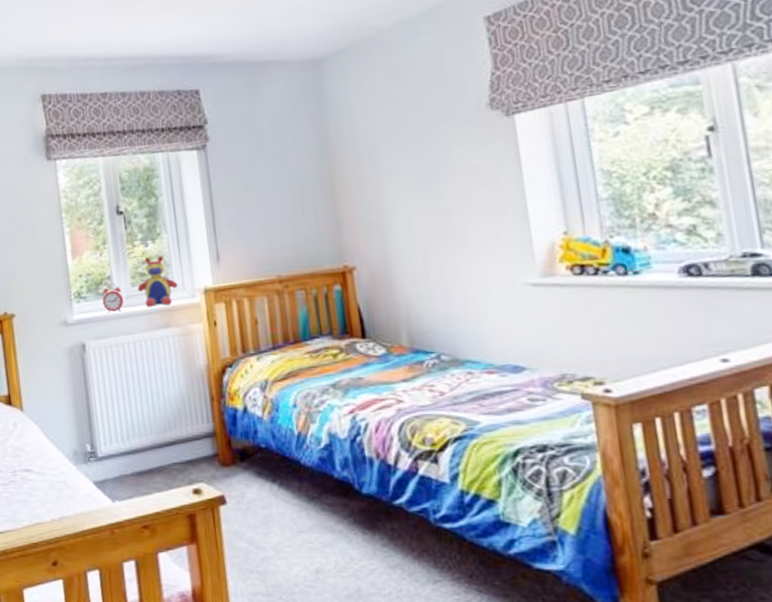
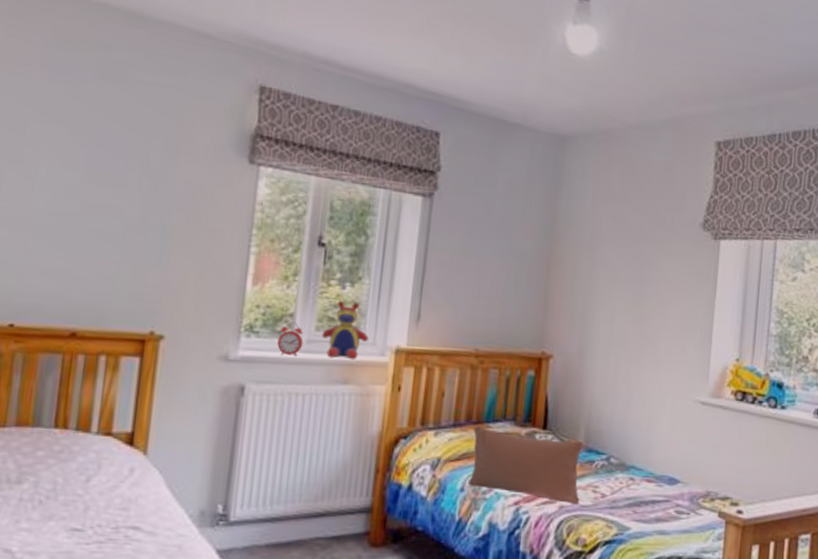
pillow: none [293,343,418,406] -> present [468,426,584,505]

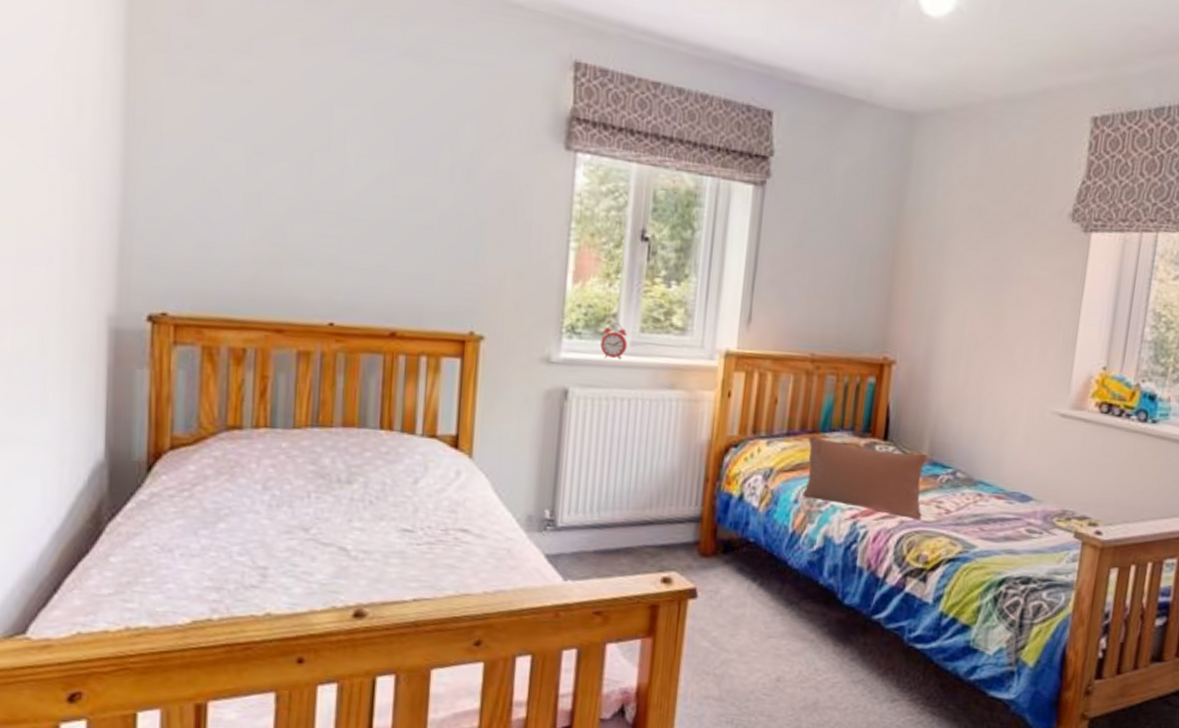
stuffed animal: present [322,300,369,360] -> none [647,299,696,364]

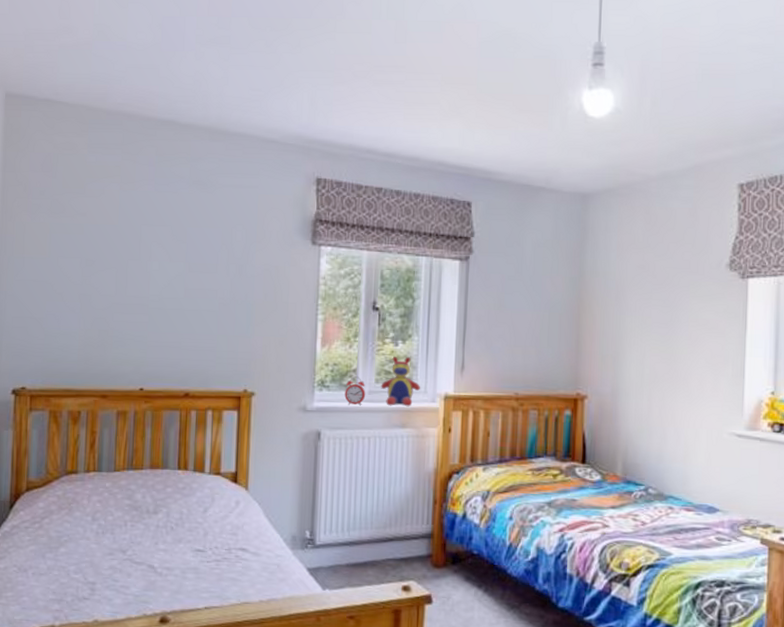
stuffed animal: none [647,299,696,364] -> present [381,356,420,407]
pillow: present [803,435,928,520] -> none [516,461,622,532]

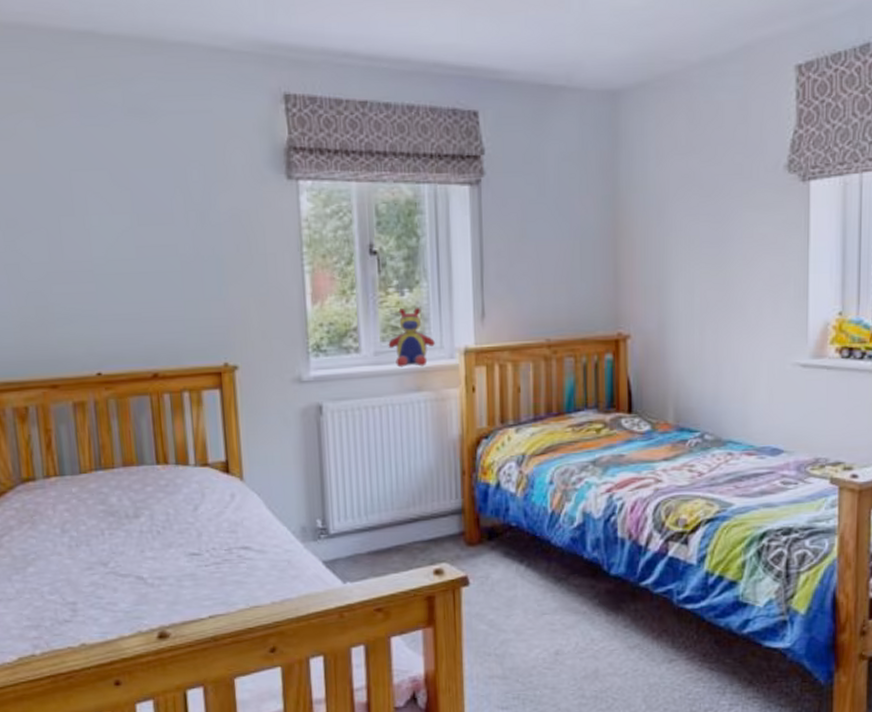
alarm clock: present [345,376,366,406] -> none [346,336,371,371]

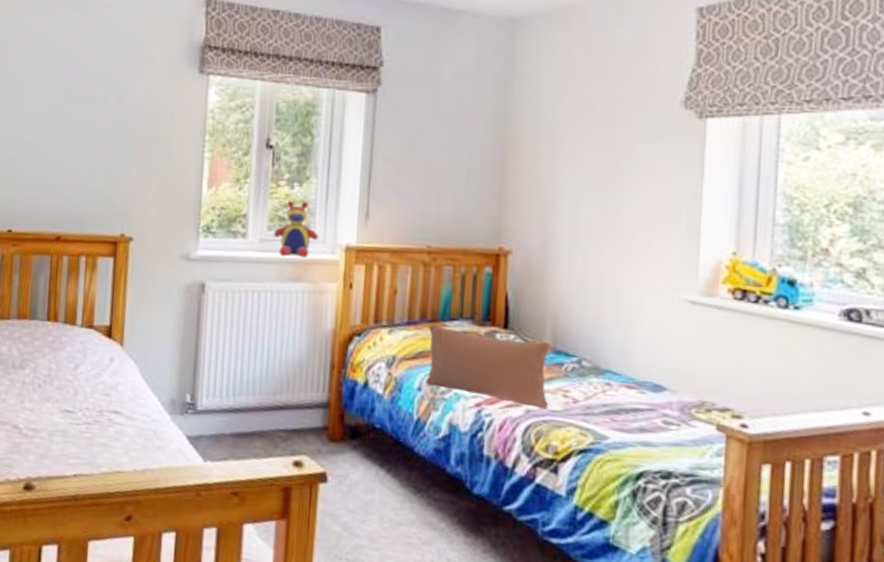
pillow: none [555,417,676,486] -> present [426,324,551,410]

